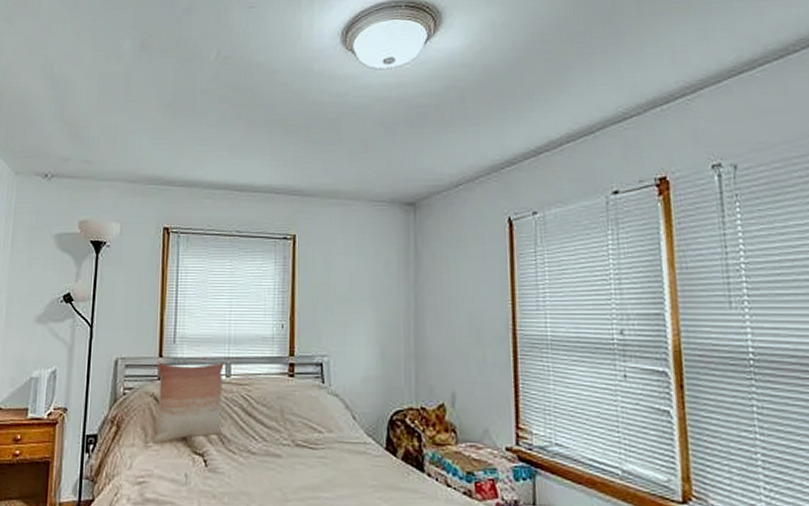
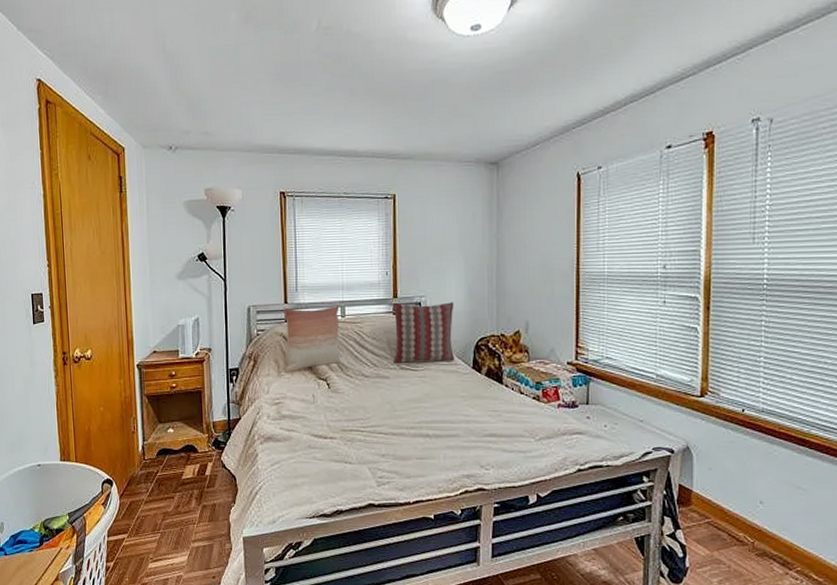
pillow: none [287,361,364,440] -> present [393,302,455,364]

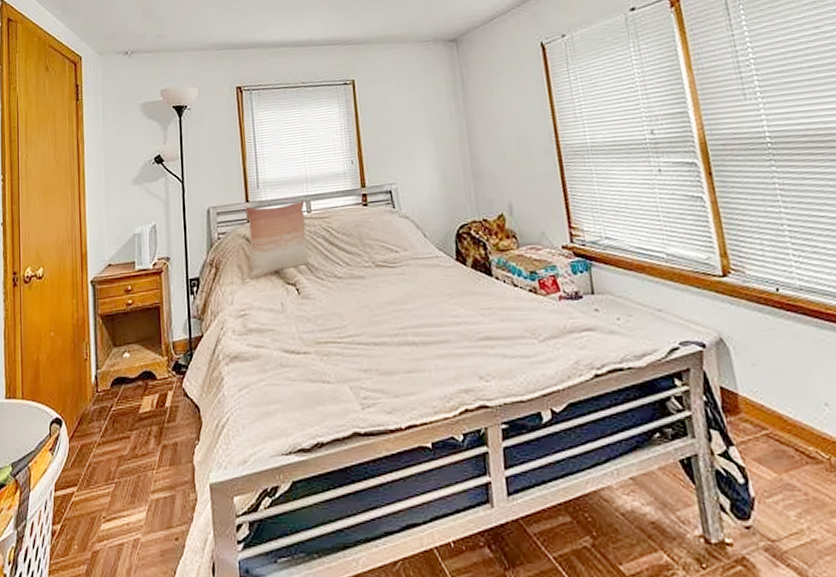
pillow: present [393,302,455,364] -> none [362,187,436,262]

